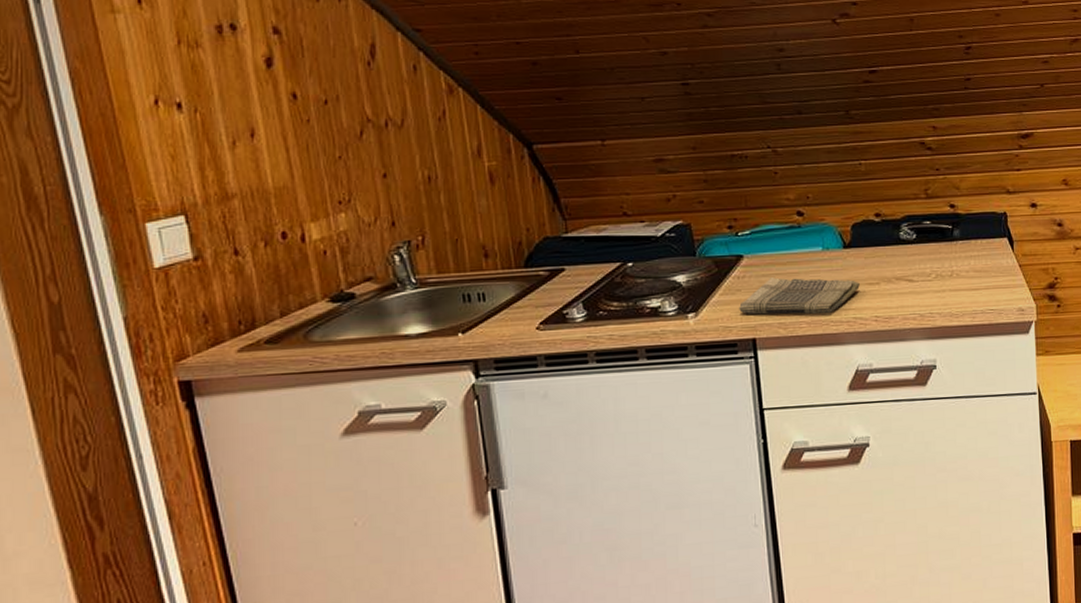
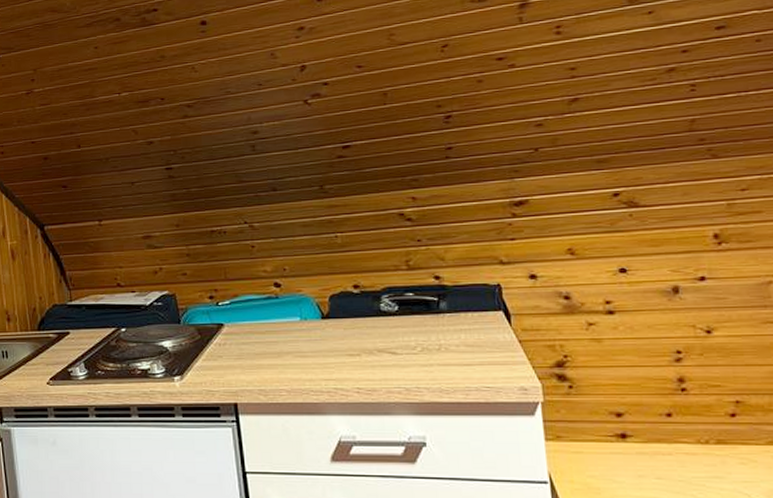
dish towel: present [739,277,860,315] -> none [221,346,340,383]

